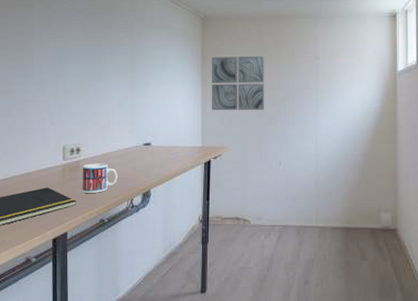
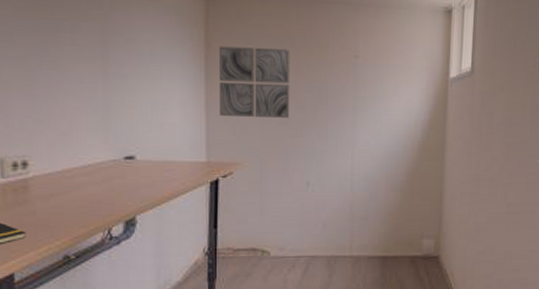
mug: present [82,163,118,193] -> none [32,182,88,222]

